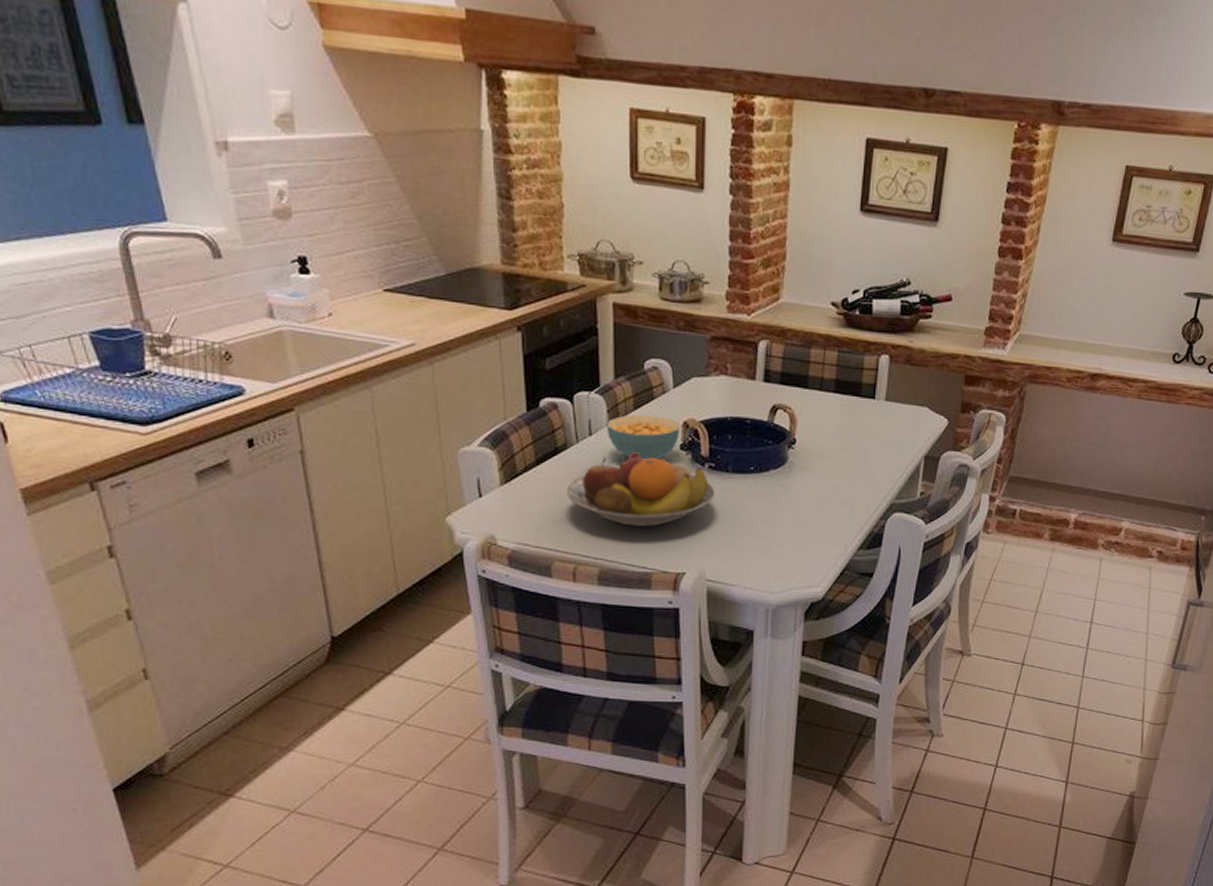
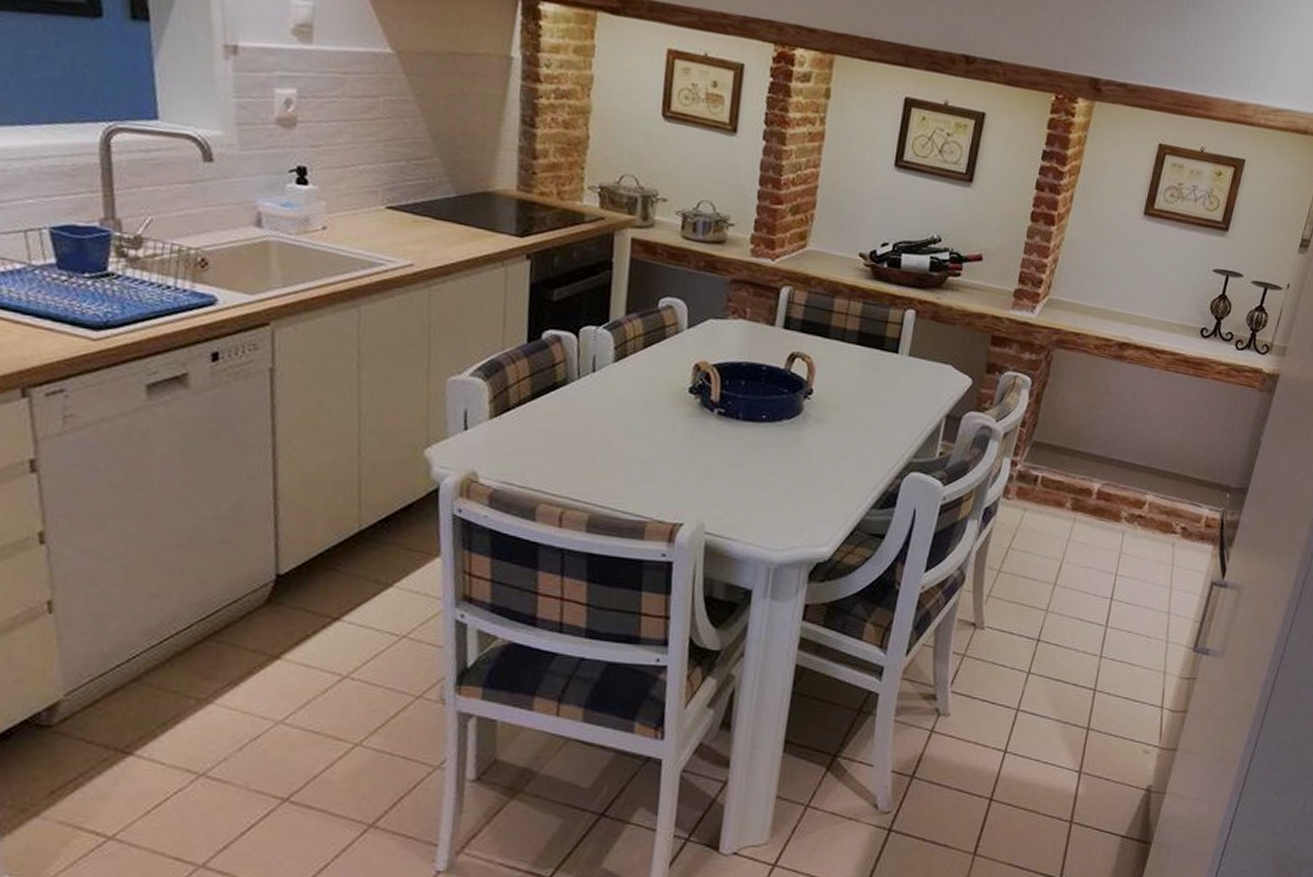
fruit bowl: present [567,451,715,527] -> none [561,391,723,473]
cereal bowl: present [606,415,681,460] -> none [611,353,692,402]

